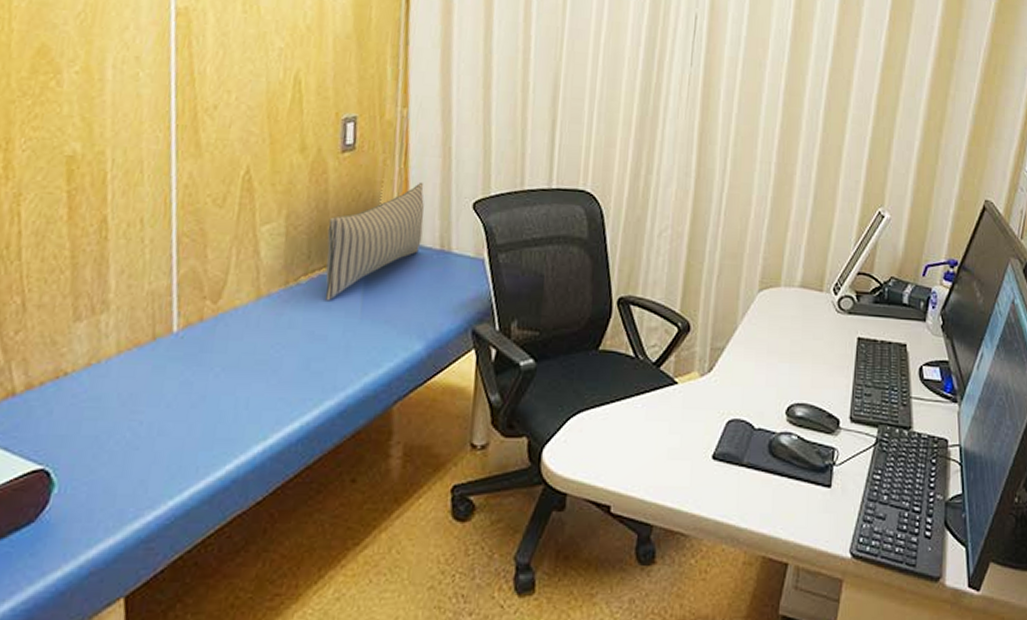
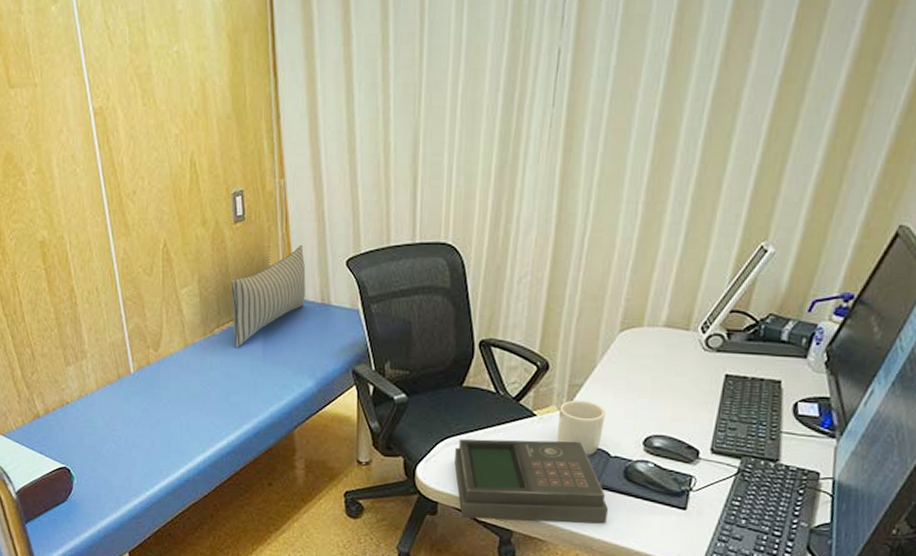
calculator: none [587,412,755,514] -> present [454,439,609,524]
mug: none [700,365,748,428] -> present [557,400,606,455]

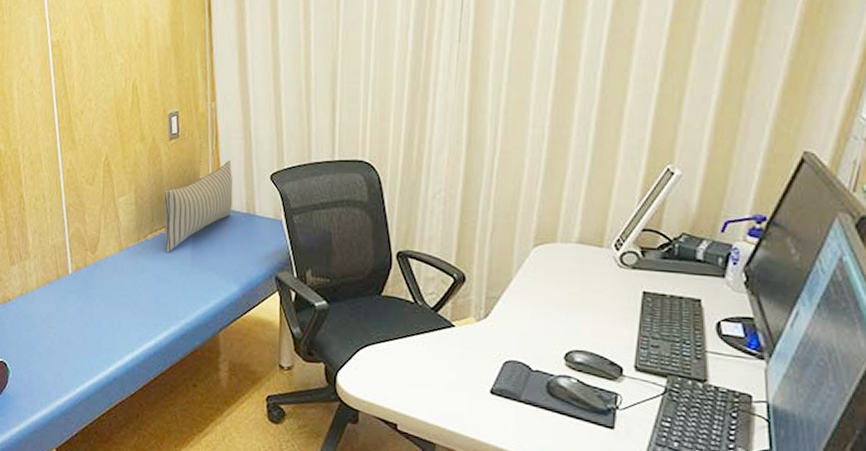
calculator: present [454,439,609,524] -> none [375,347,533,440]
mug: present [557,400,606,455] -> none [477,312,525,368]

